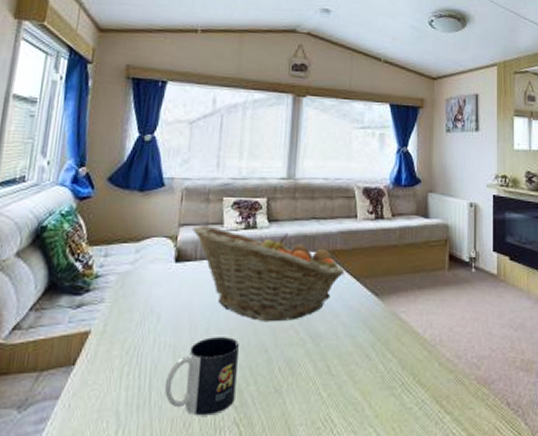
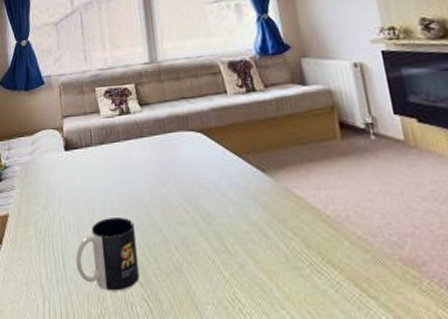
fruit basket: present [192,224,345,322] -> none [74,114,225,203]

